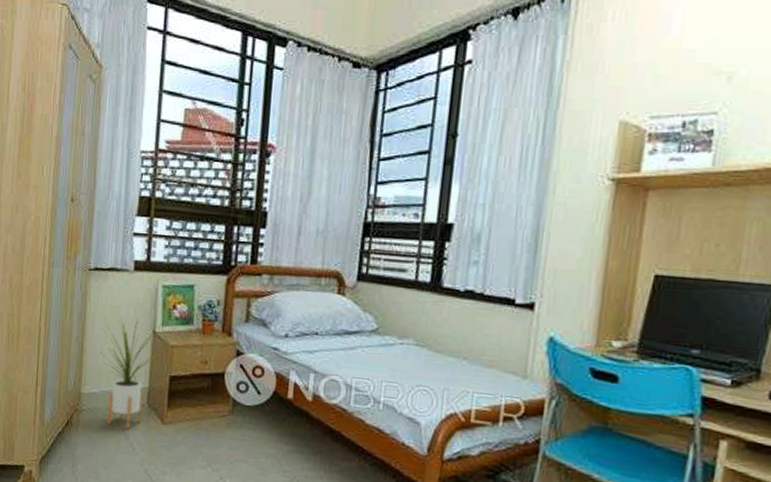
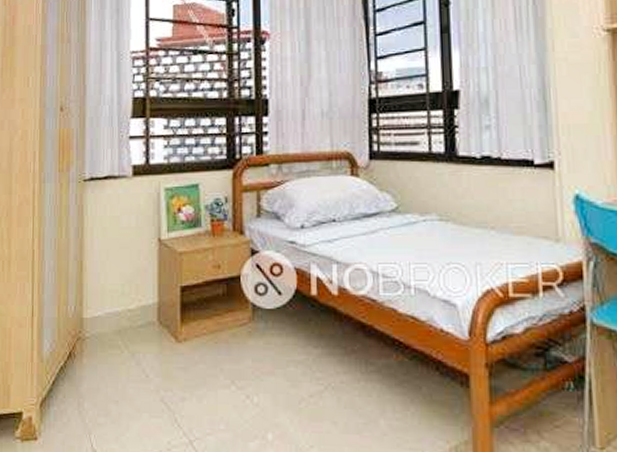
house plant: present [99,316,157,430] -> none [101,225,165,354]

